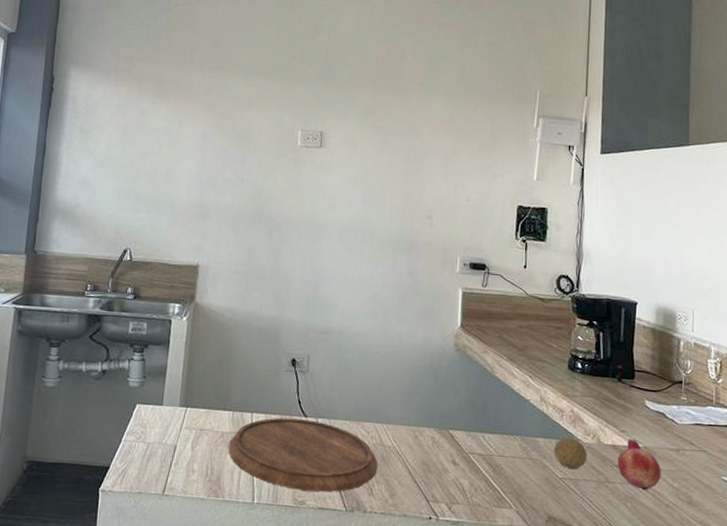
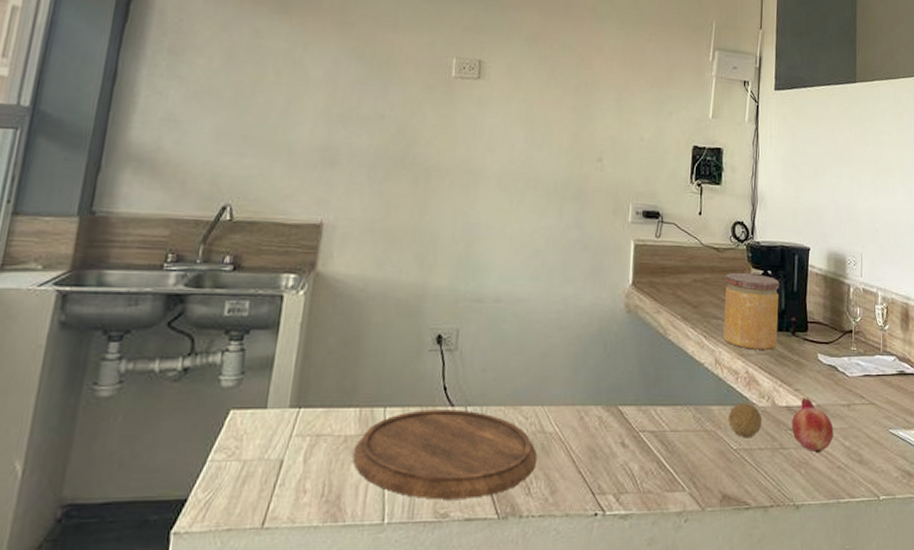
jar: none [548,321,605,393] -> present [723,272,779,350]

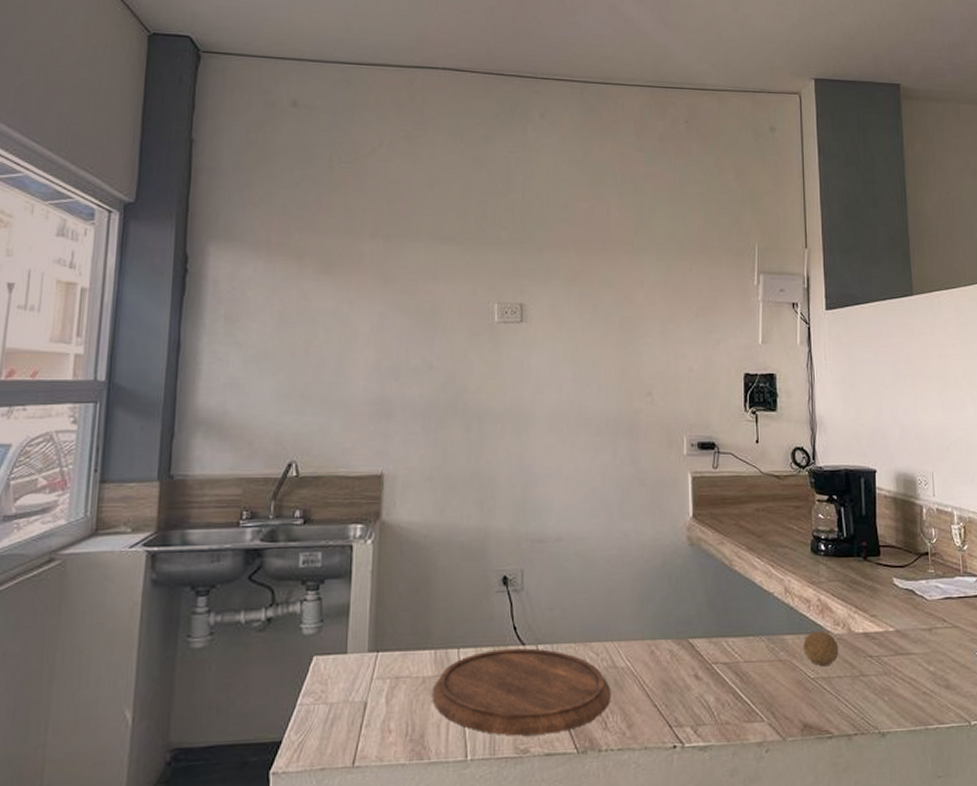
jar: present [723,272,779,350] -> none [789,499,849,577]
fruit: present [791,396,834,453] -> none [870,622,916,679]

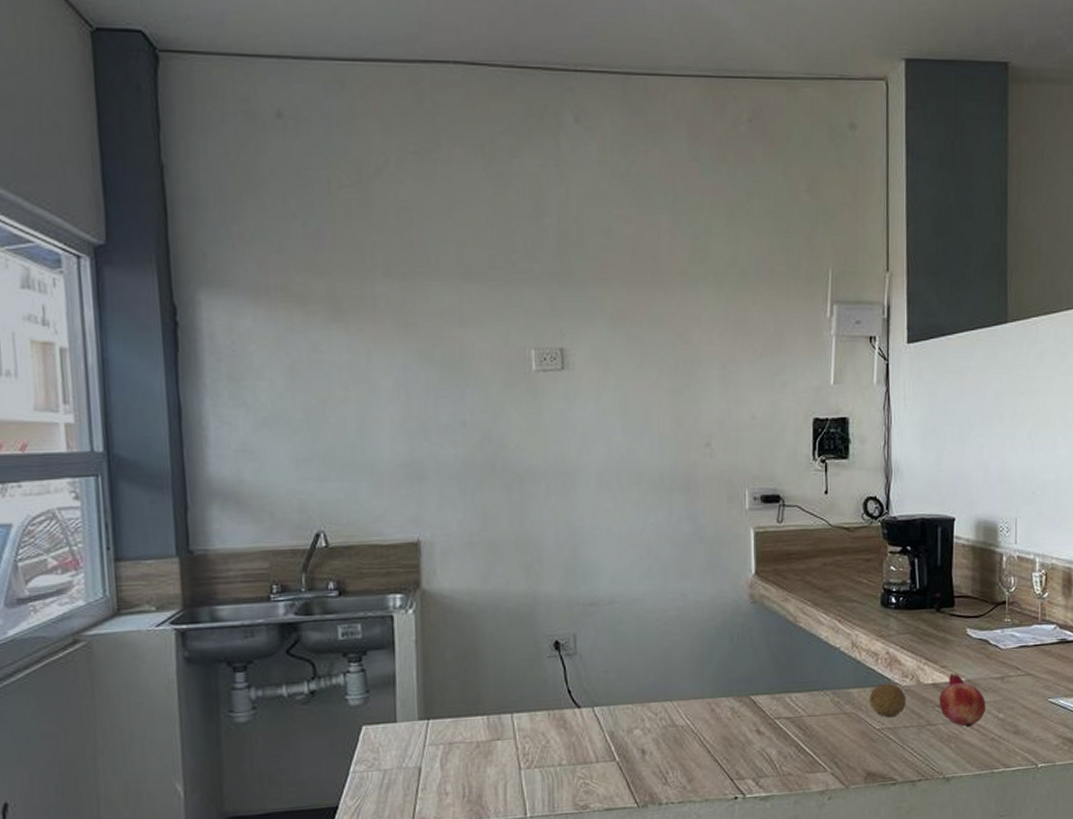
cutting board: present [432,648,612,736] -> none [487,710,671,794]
fruit: none [870,622,916,679] -> present [939,673,986,727]

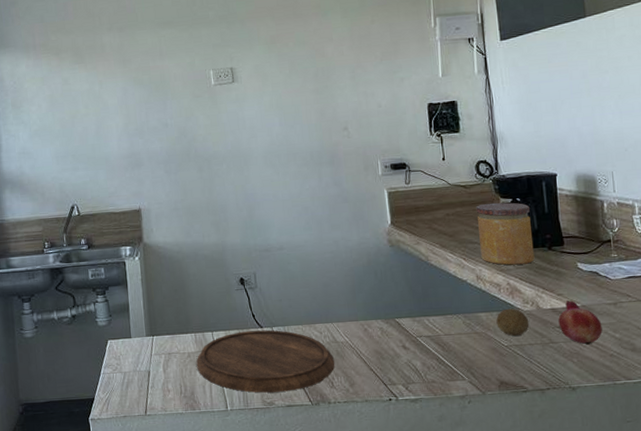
cutting board: none [487,710,671,794] -> present [196,330,335,393]
jar: none [859,551,921,630] -> present [476,202,535,265]

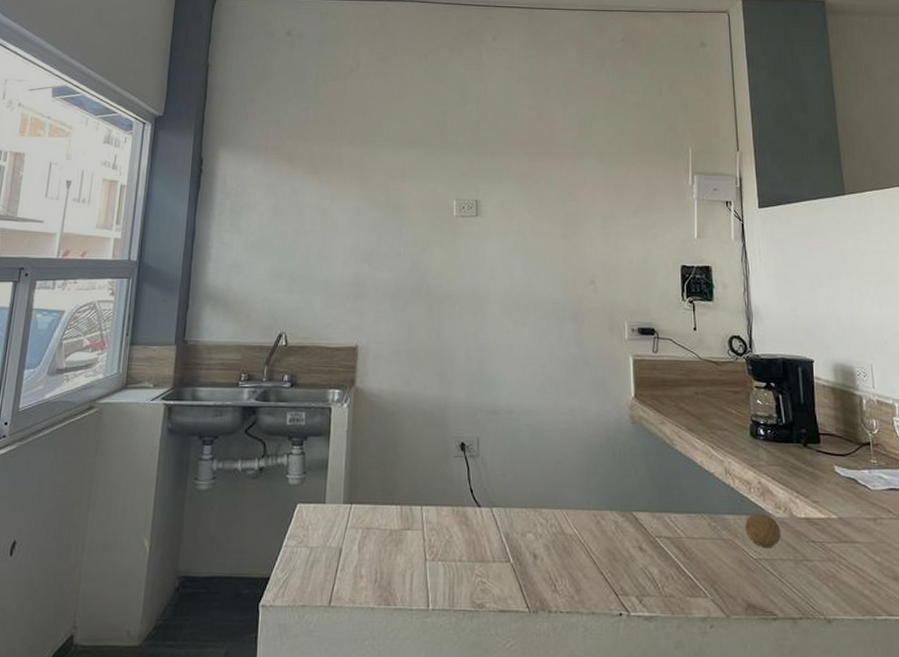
cutting board: present [196,330,335,393] -> none [398,509,560,592]
jar: present [476,202,535,265] -> none [727,385,789,461]
fruit: present [558,299,602,345] -> none [813,509,861,567]

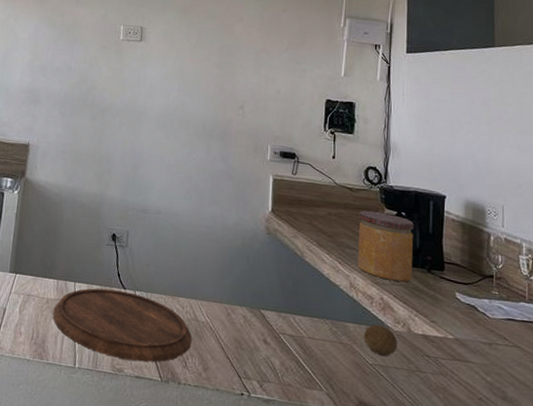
cutting board: none [398,509,560,592] -> present [53,288,192,362]
jar: none [727,385,789,461] -> present [357,210,414,282]

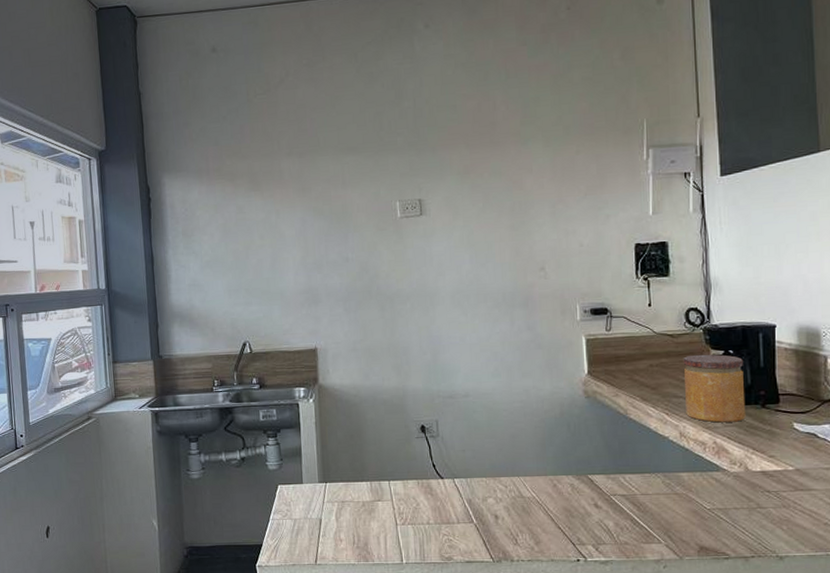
cutting board: present [53,288,192,362] -> none [371,481,520,547]
fruit: present [364,324,398,356] -> none [699,469,736,499]

